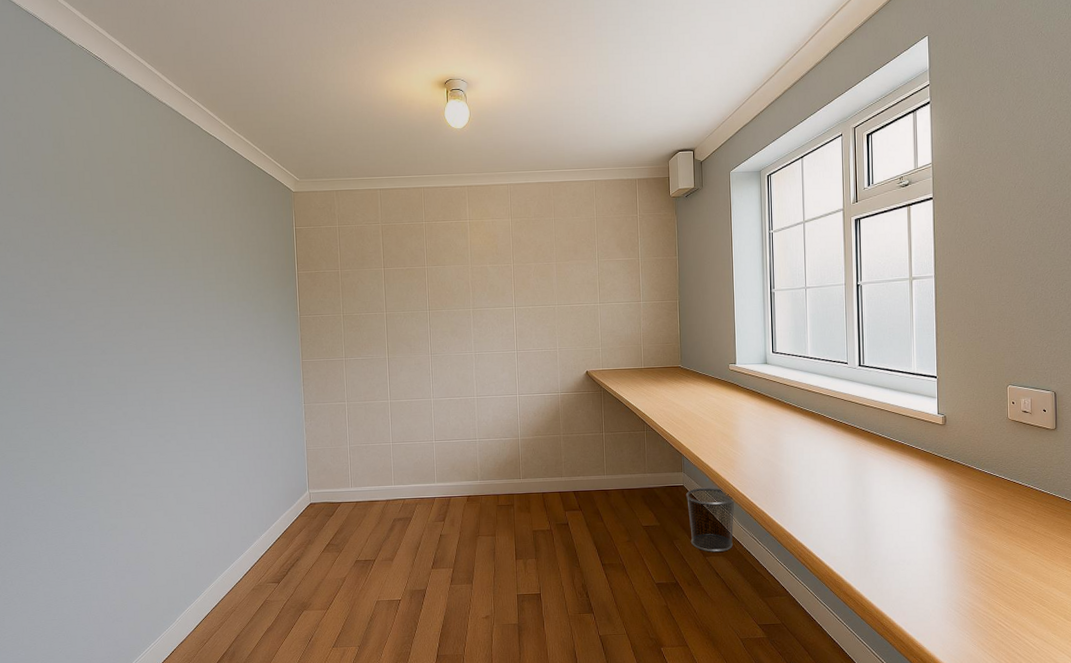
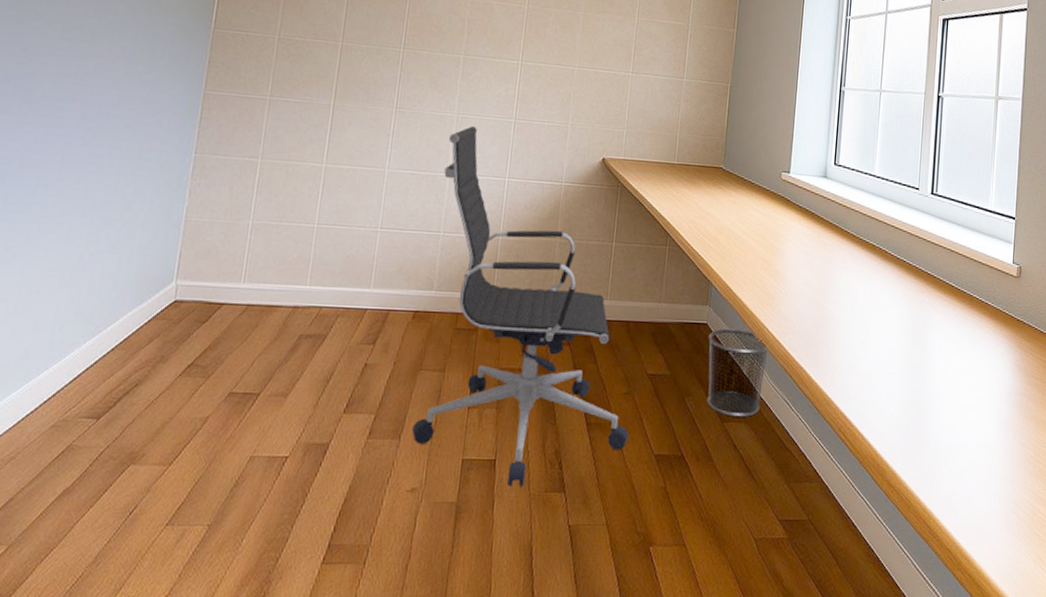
office chair: none [471,360,635,611] -> present [411,126,629,486]

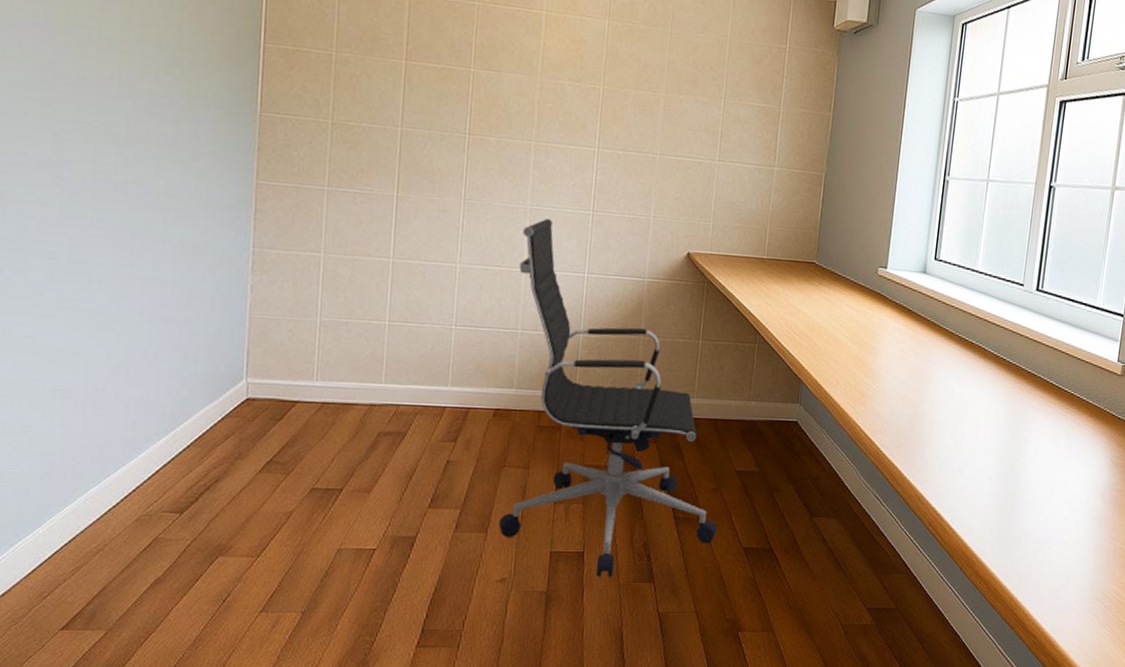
waste bin: present [706,328,768,417] -> none [796,426,860,512]

